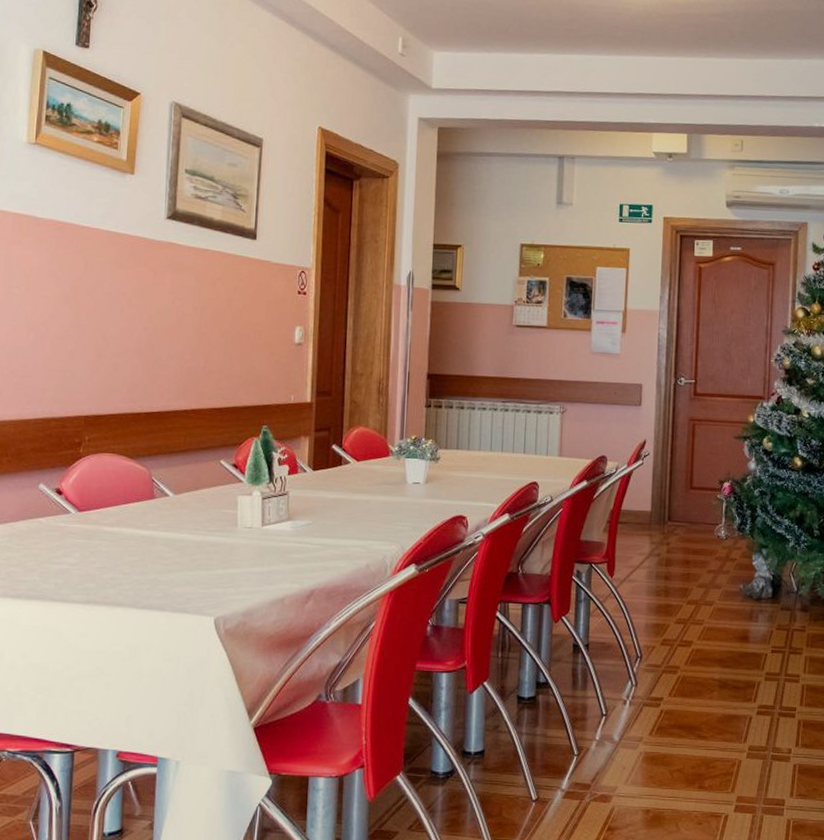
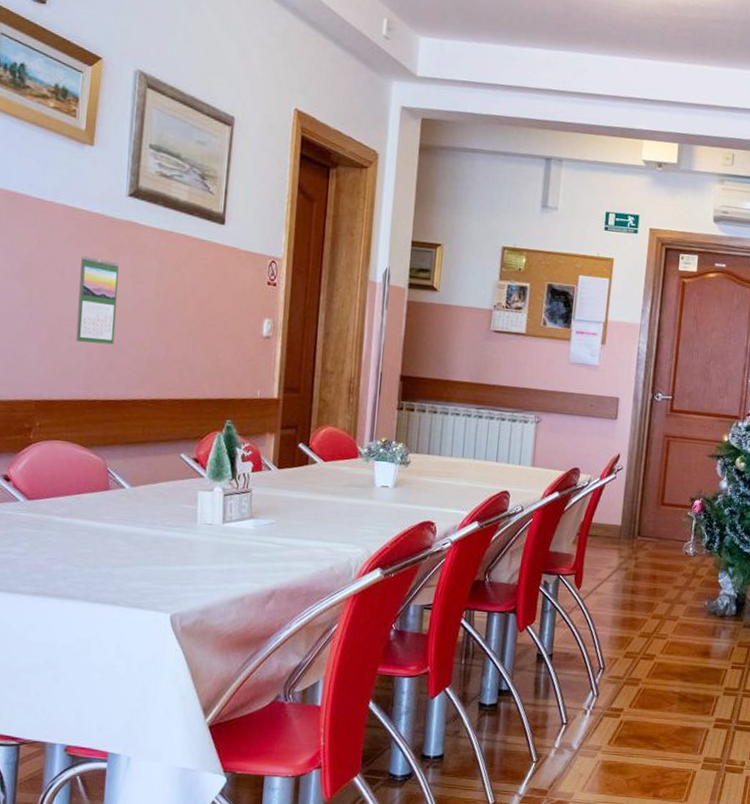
calendar: none [121,278,159,359] -> present [76,256,119,345]

